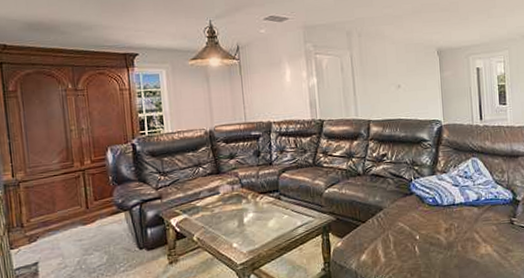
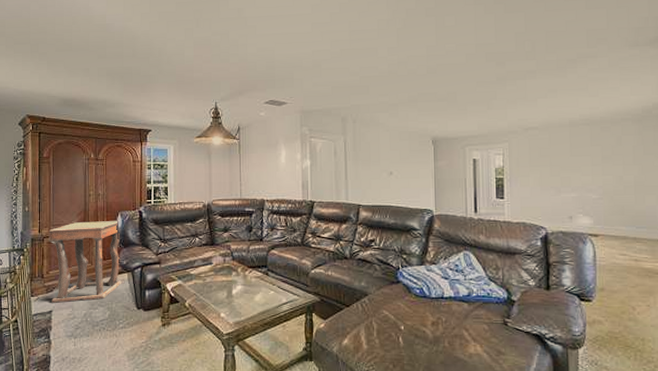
side table: none [24,157,119,253] -> present [48,221,122,303]

